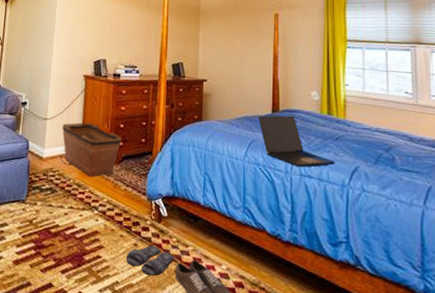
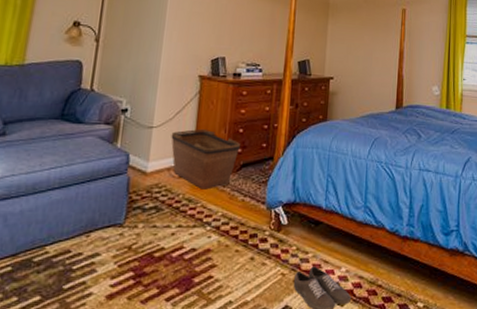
slippers: present [126,246,174,277] -> none [241,258,293,290]
laptop: present [258,115,335,168] -> none [382,111,451,163]

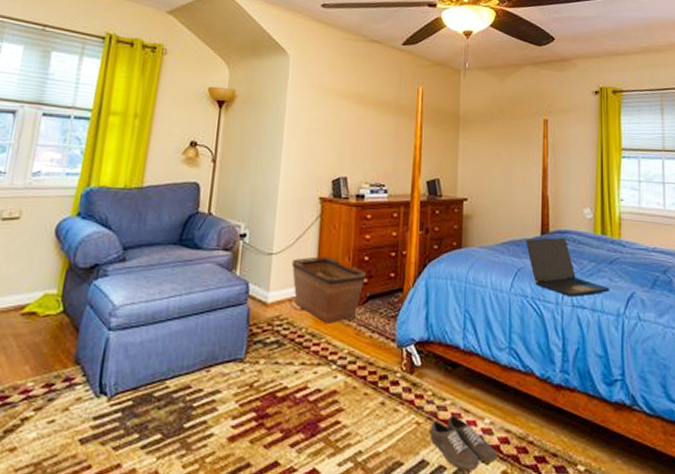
laptop: none [382,111,451,163] -> present [526,237,610,298]

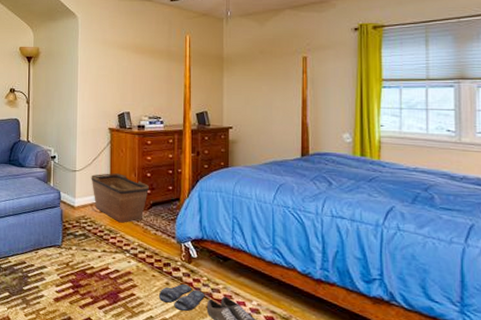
slippers: none [372,403,429,441] -> present [159,284,205,312]
laptop: present [526,237,610,298] -> none [287,158,369,209]

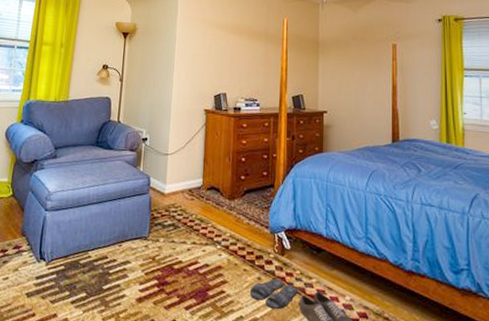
bicycle basket: present [91,173,149,223] -> none [183,157,243,212]

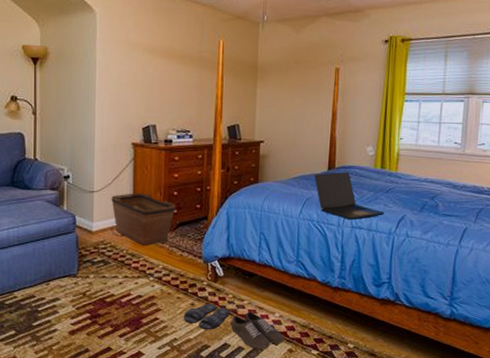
bicycle basket: none [183,157,243,212] -> present [111,193,175,246]
laptop: none [378,145,455,197] -> present [314,171,384,221]

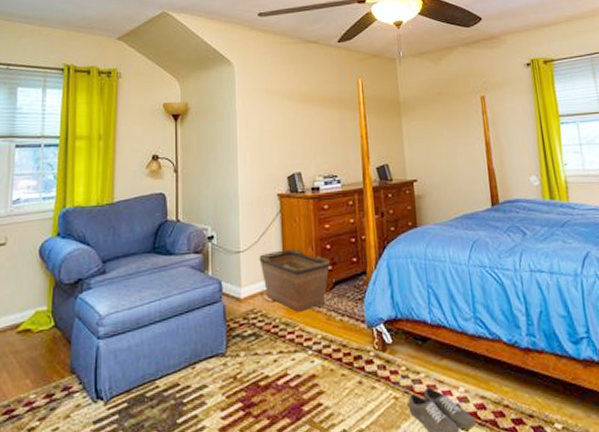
slippers: present [184,304,230,330] -> none [351,380,406,416]
laptop: present [314,171,384,221] -> none [477,206,565,263]

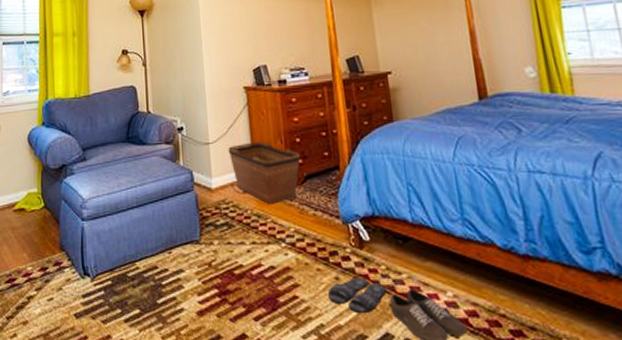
slippers: none [351,380,406,416] -> present [328,278,386,314]

